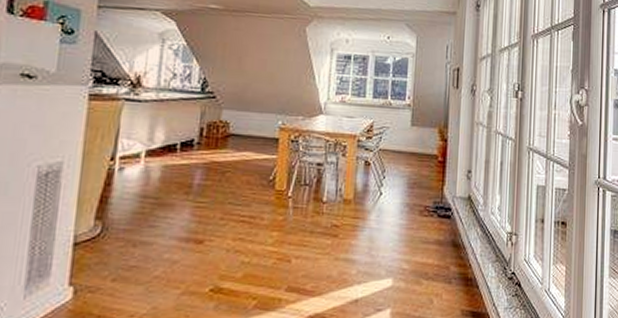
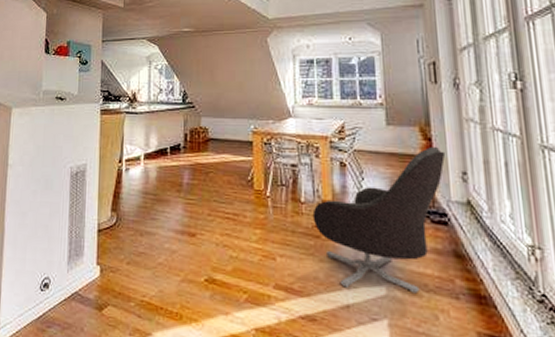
armchair: none [332,146,457,283] -> present [312,146,446,294]

